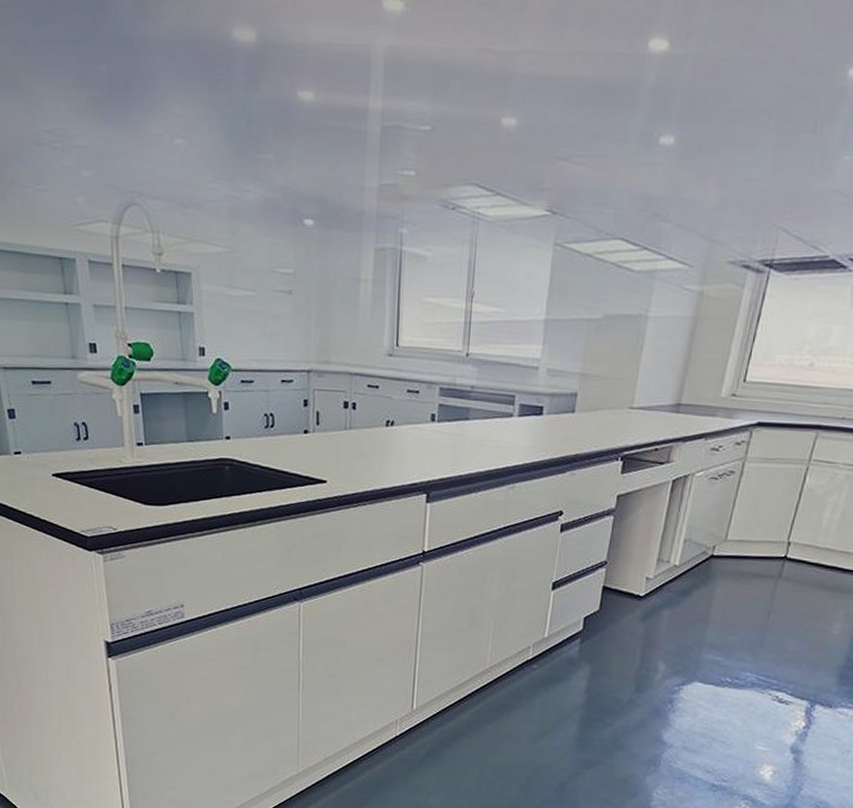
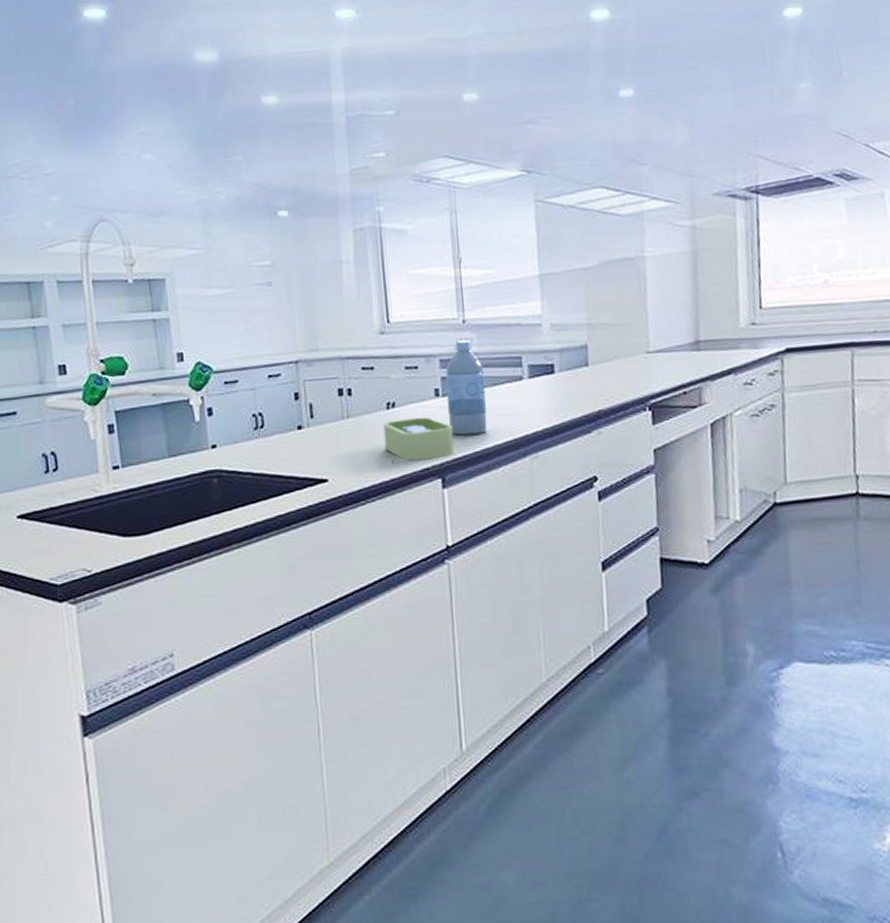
soap dish: none [380,437,443,476] -> present [383,416,454,464]
water bottle: none [439,370,479,460] -> present [445,337,488,436]

